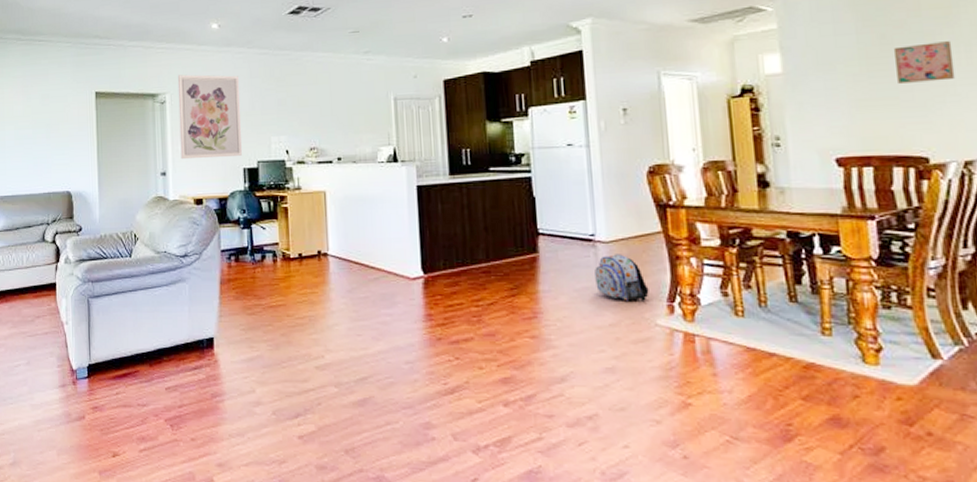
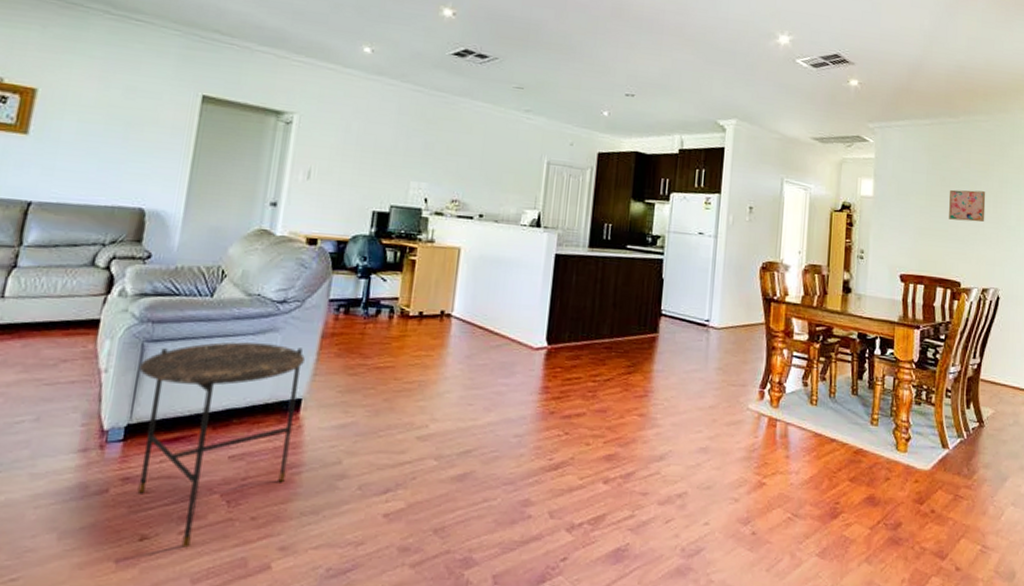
side table: none [89,293,212,463] -> present [137,342,305,548]
wall art: present [177,74,242,160] -> none [299,95,386,197]
backpack: present [595,254,649,301] -> none [703,340,747,386]

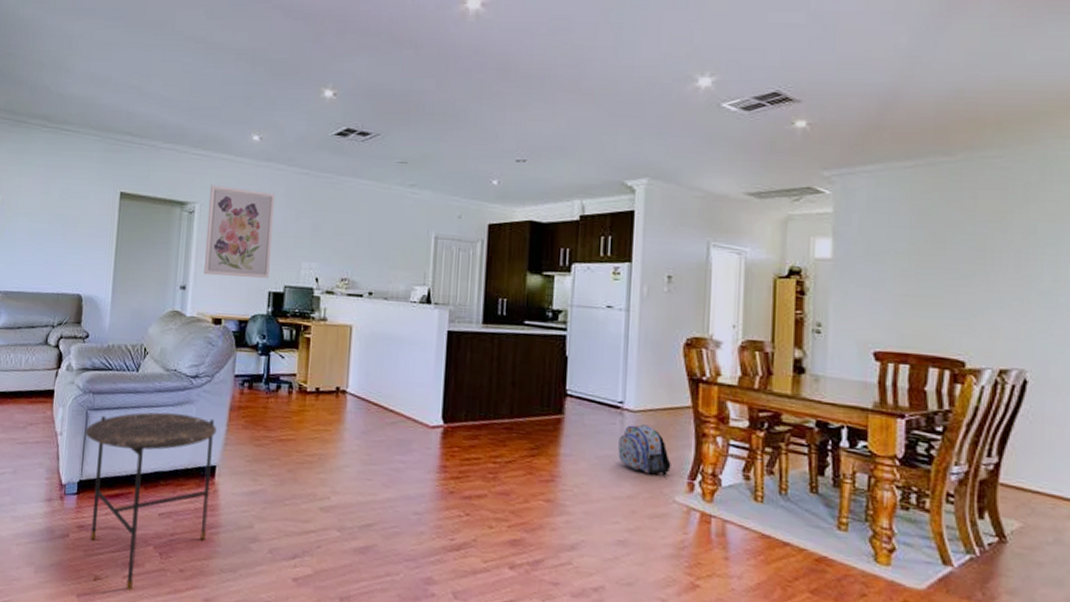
wall art: none [299,95,386,197] -> present [203,185,276,278]
backpack: none [703,340,747,386] -> present [618,424,671,476]
wall art: present [949,189,986,222] -> none [945,245,1002,286]

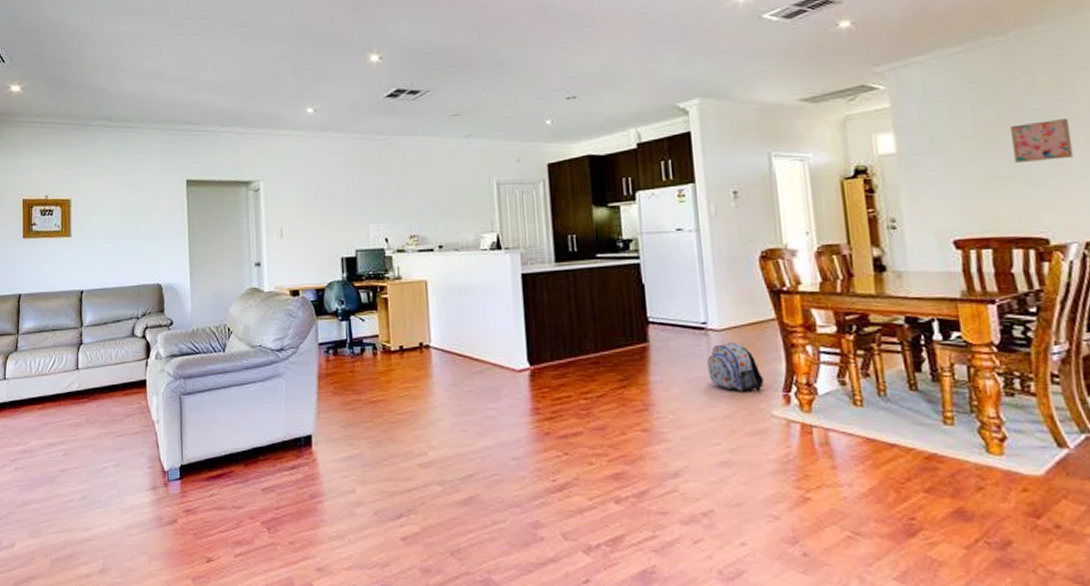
side table: present [85,412,216,591] -> none [181,388,310,568]
wall art: present [203,185,276,278] -> none [271,160,339,250]
wall art: none [945,245,1002,286] -> present [1011,119,1074,163]

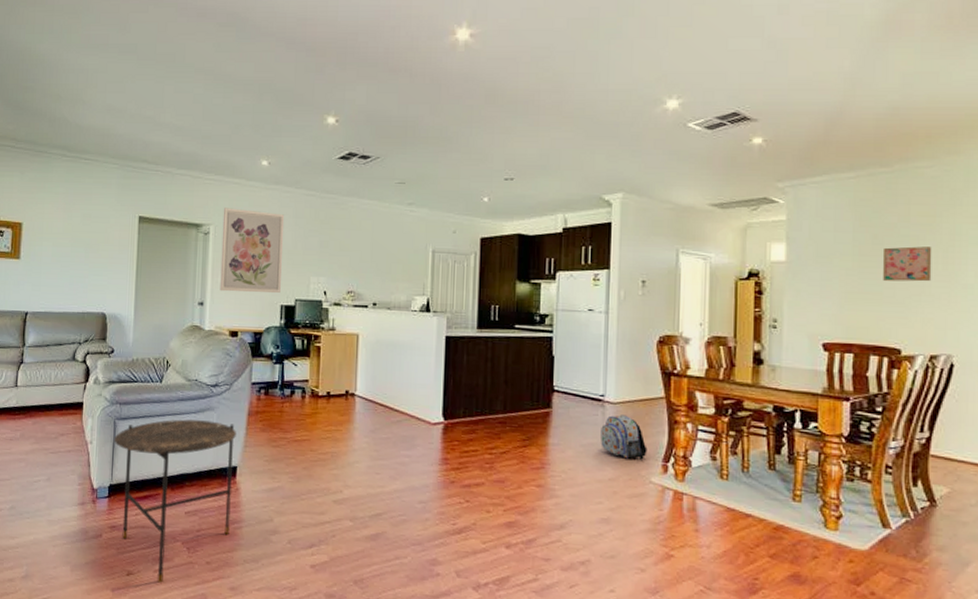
side table: none [181,388,310,568] -> present [114,419,236,583]
wall art: none [271,160,339,250] -> present [220,208,285,293]

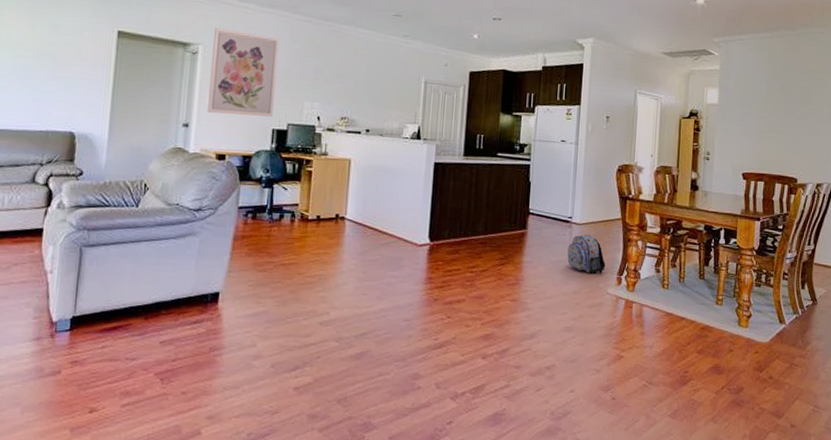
side table: present [114,419,236,583] -> none [79,245,220,418]
wall art: present [883,246,932,282] -> none [787,96,821,125]

